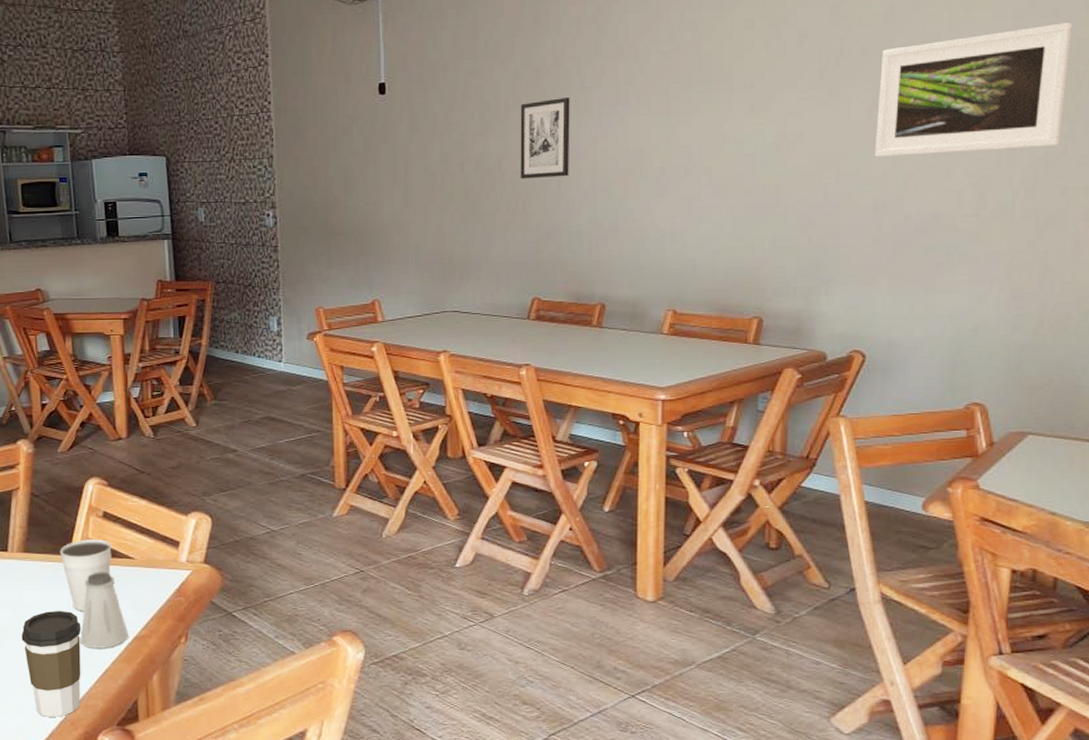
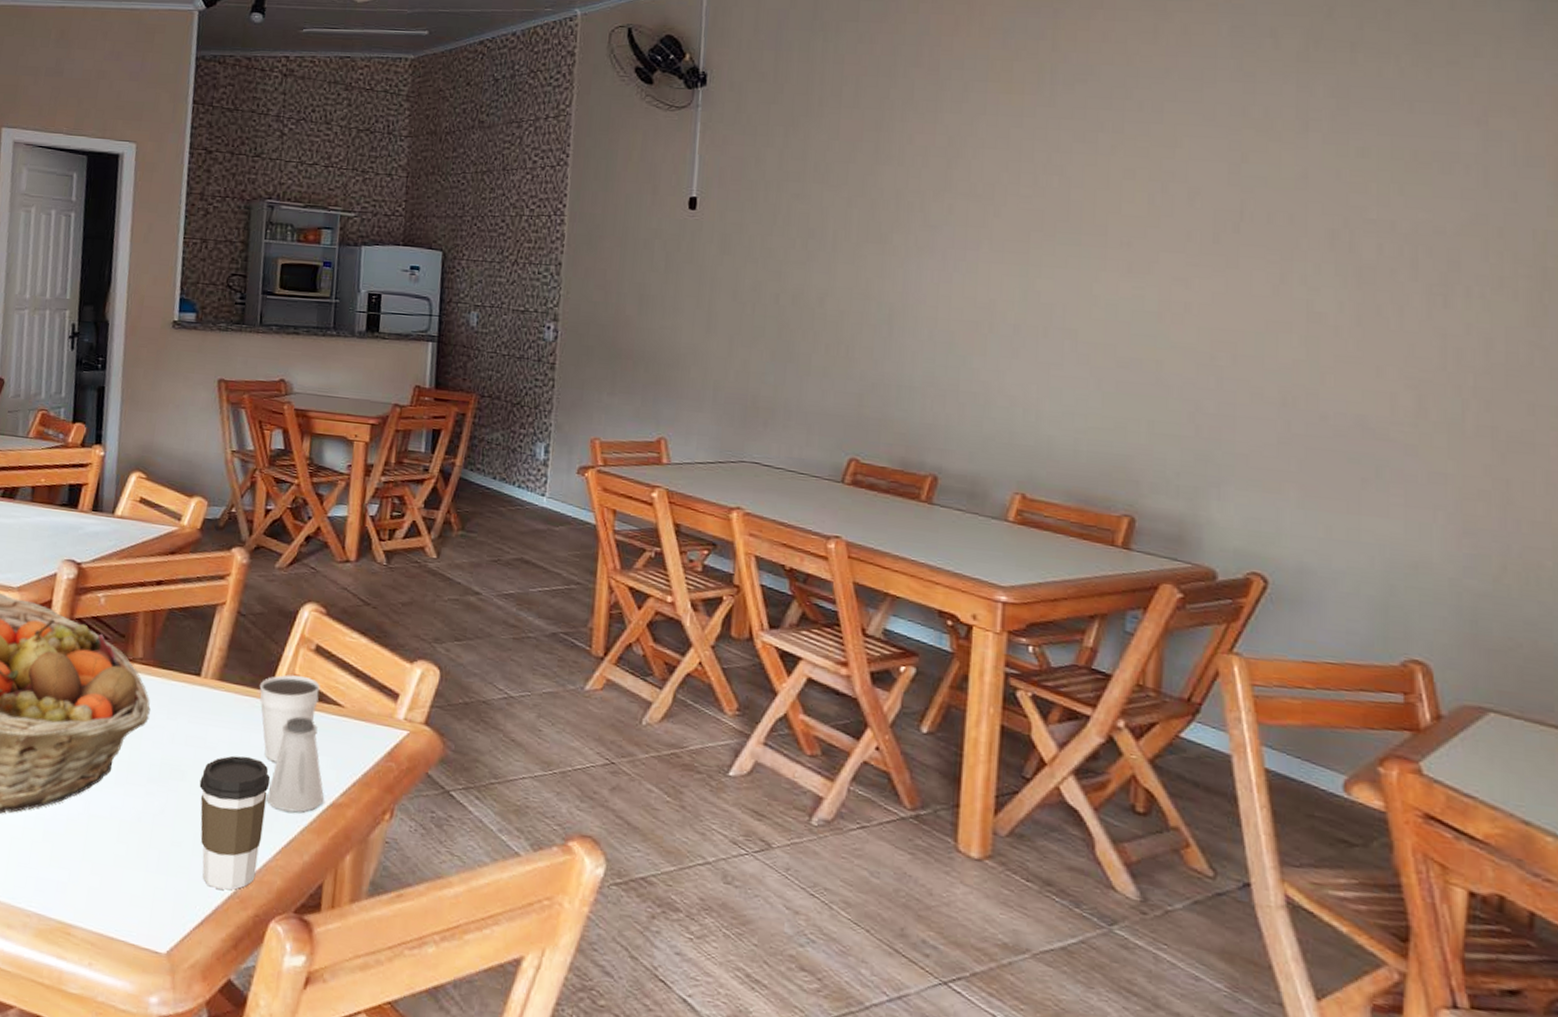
wall art: present [520,98,570,179] -> none [845,234,910,323]
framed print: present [874,22,1073,157] -> none [1282,209,1538,354]

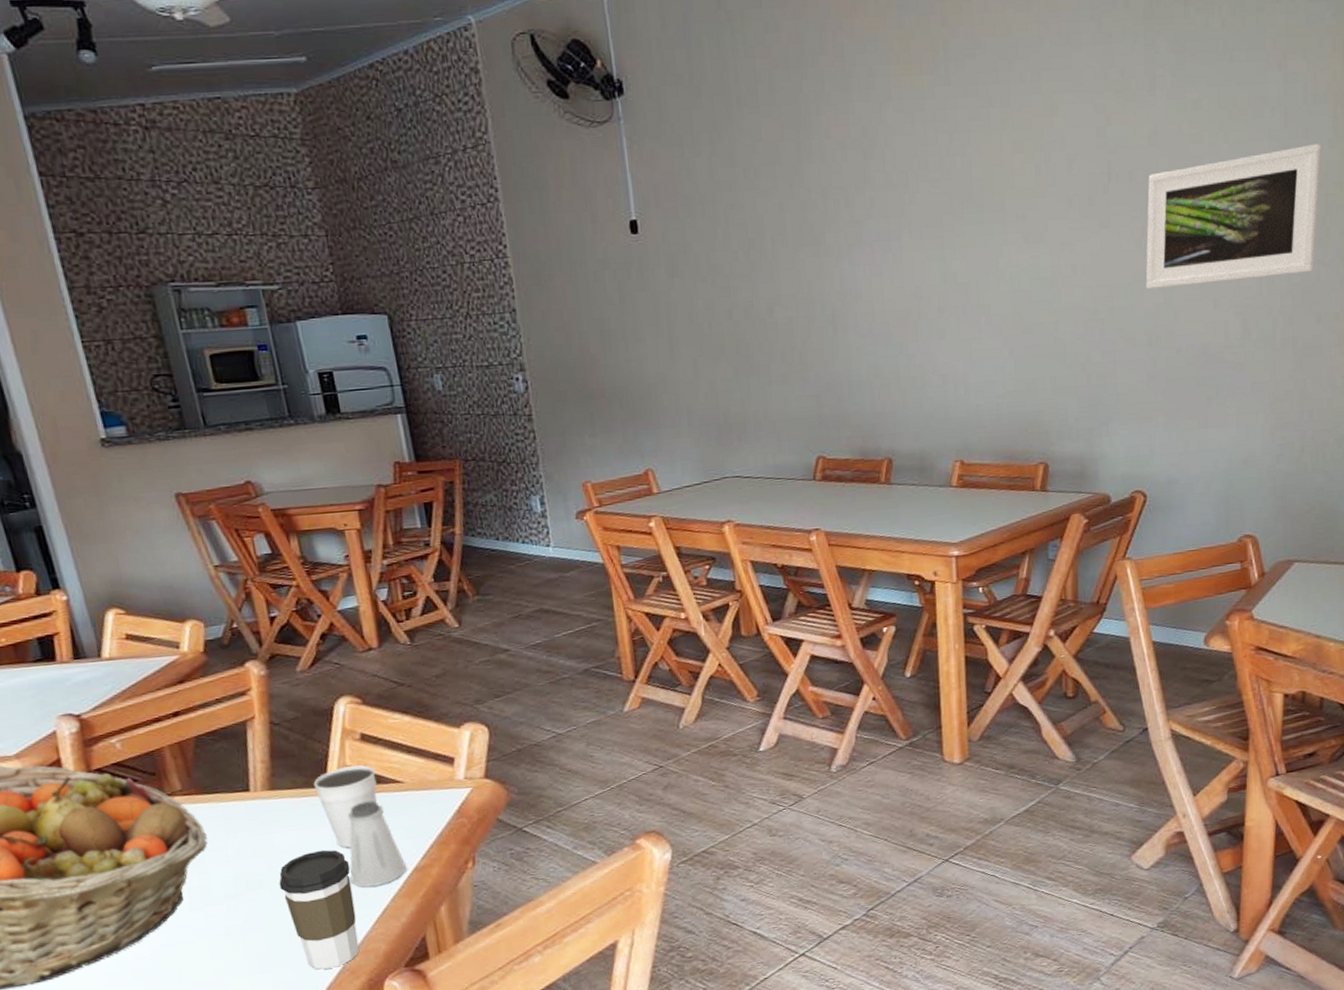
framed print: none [1282,209,1538,354] -> present [1145,144,1322,289]

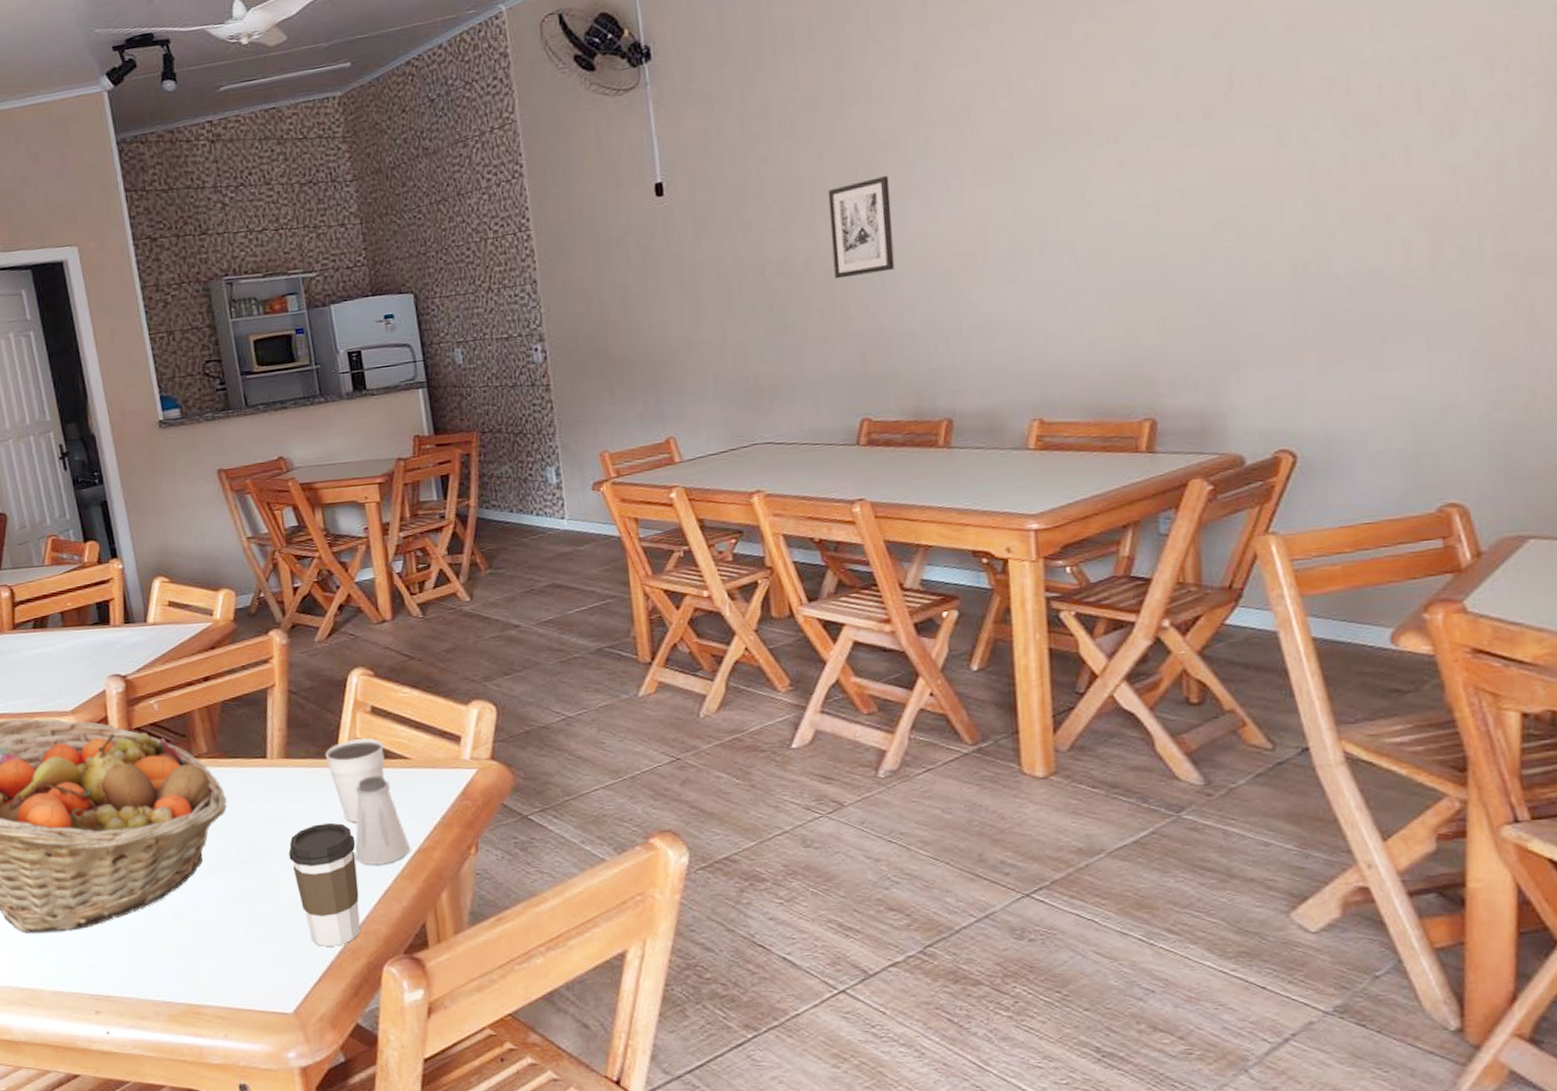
wall art: none [787,233,845,326] -> present [827,176,895,279]
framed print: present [1145,144,1322,289] -> none [1285,12,1542,208]

